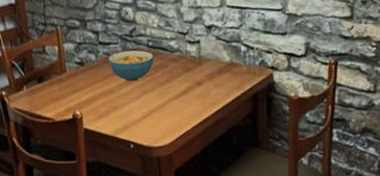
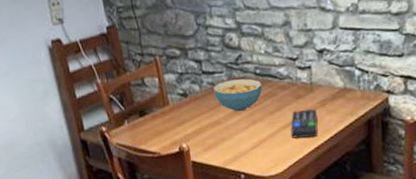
remote control: none [179,82,206,110] -> present [290,109,318,138]

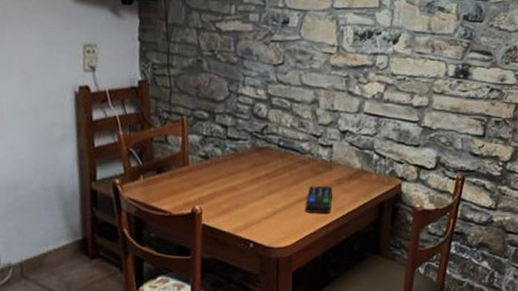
cereal bowl: present [213,78,263,112] -> none [235,148,284,181]

